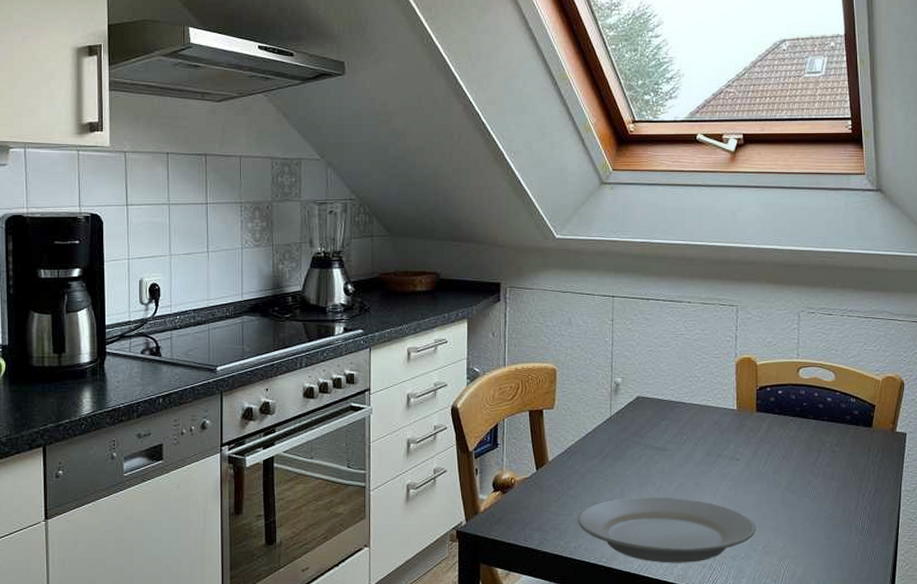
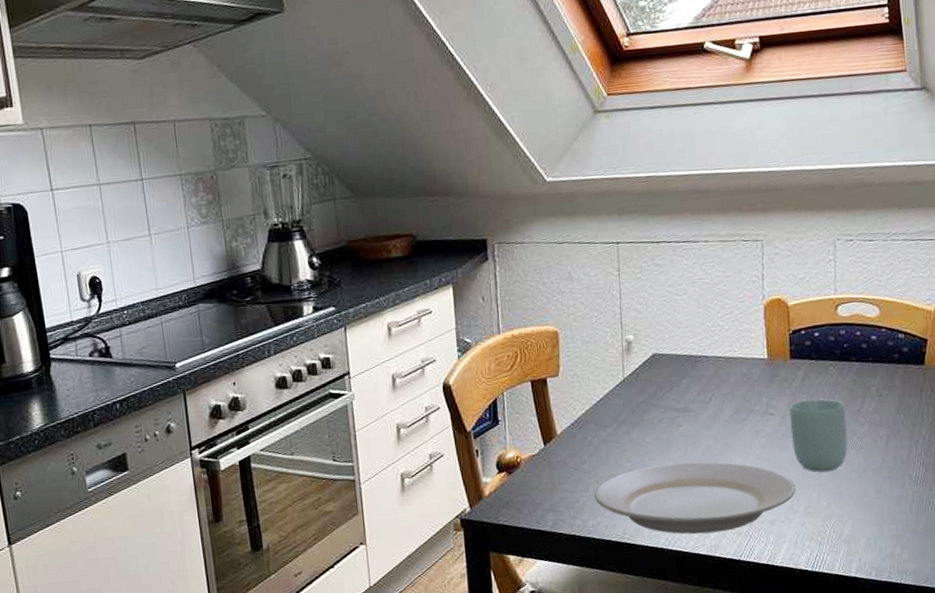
cup: none [753,449,804,517] -> present [789,399,849,473]

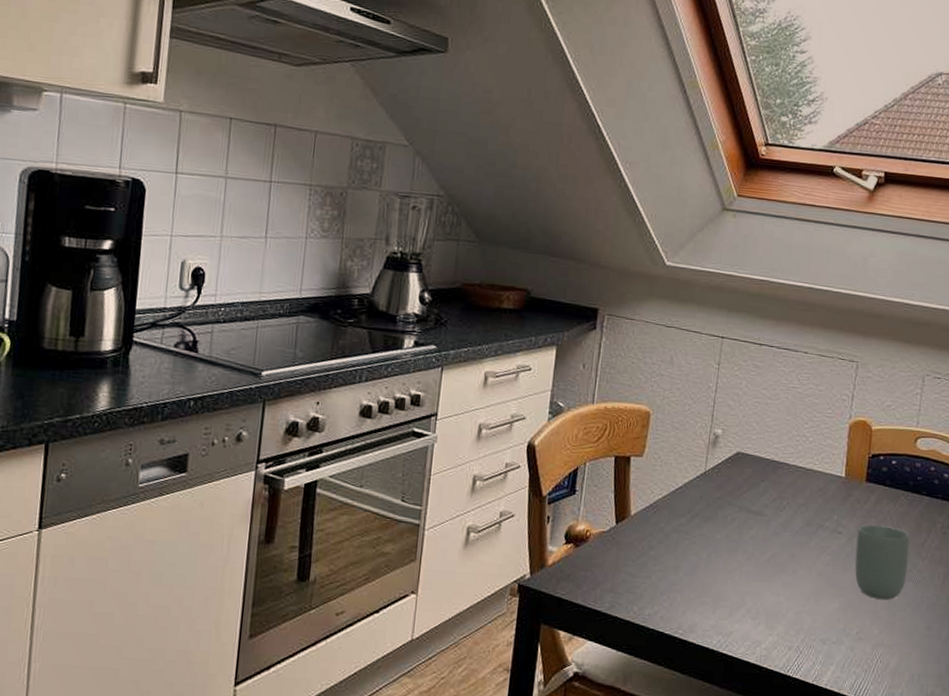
plate: present [594,461,796,534] -> none [656,563,852,643]

